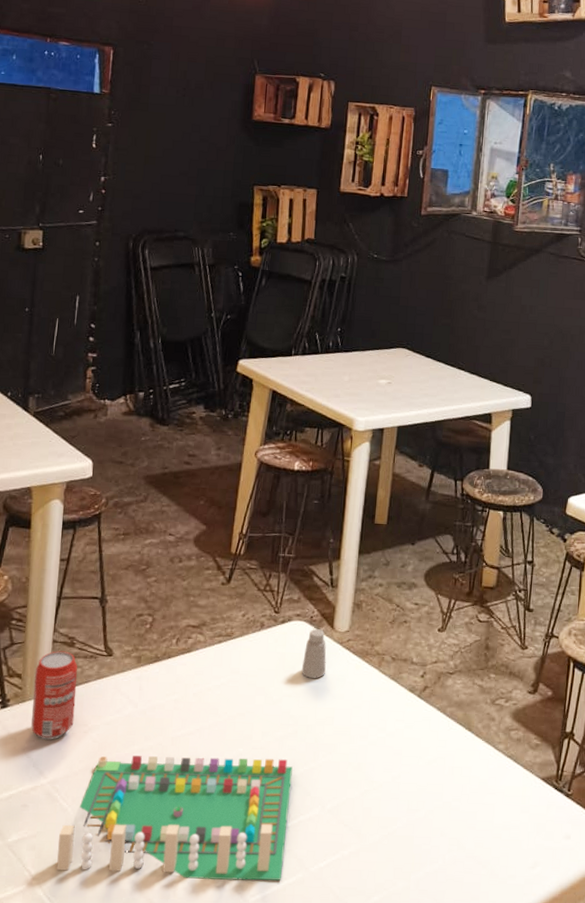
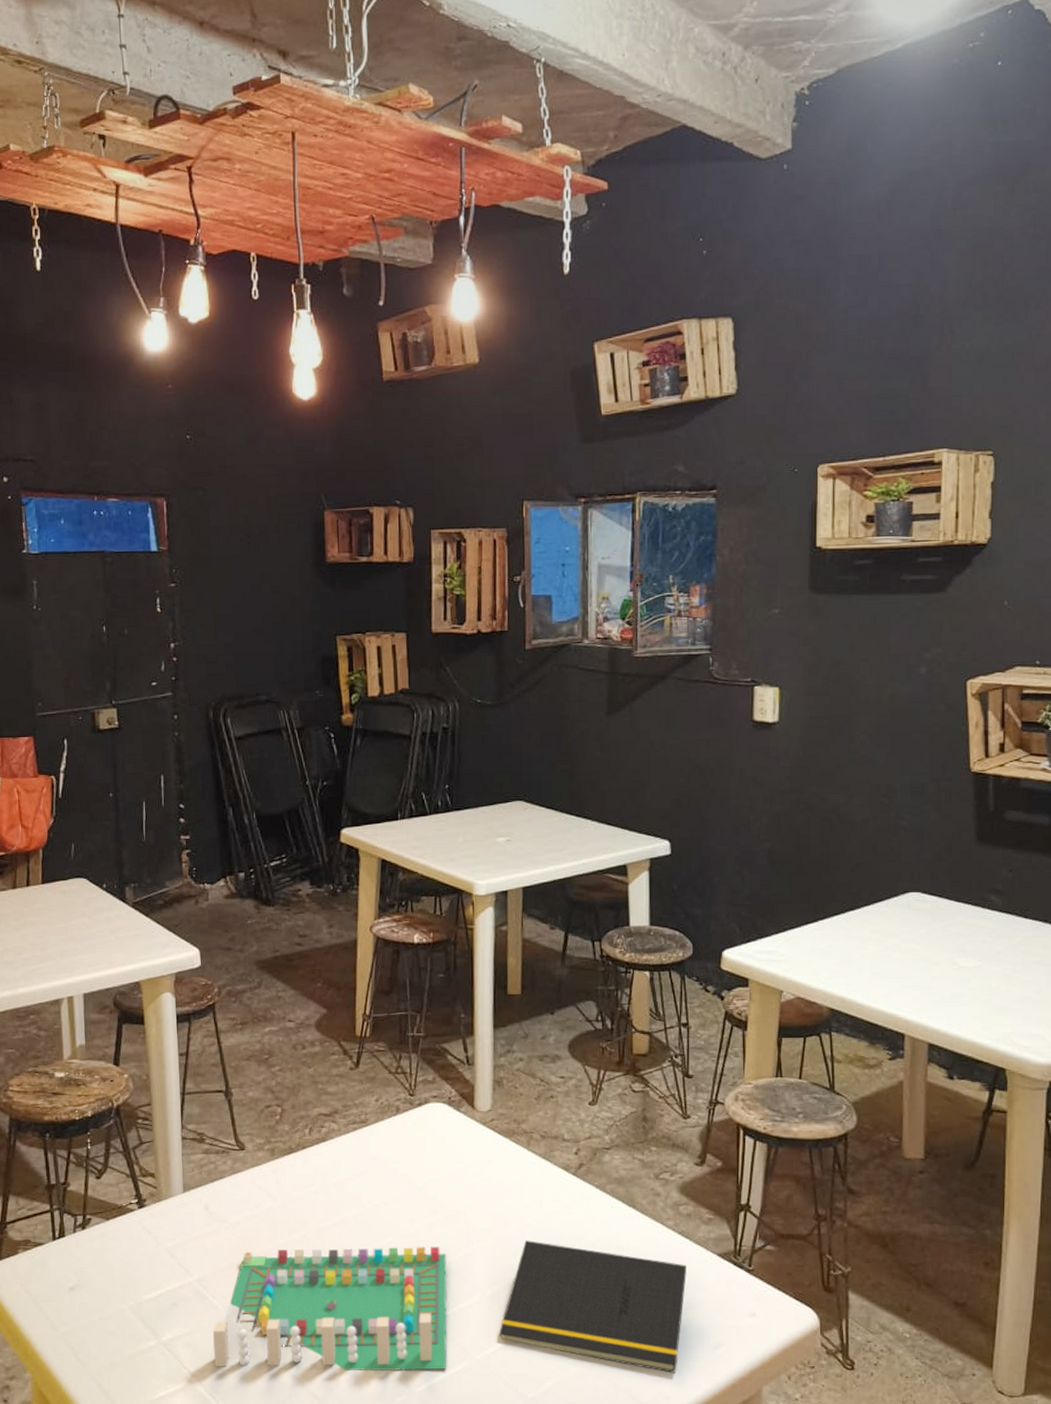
beverage can: present [31,651,78,740] -> none [167,1147,214,1238]
saltshaker: present [302,629,327,678] -> none [445,1110,470,1161]
notepad: none [335,757,512,891] -> present [499,1240,687,1373]

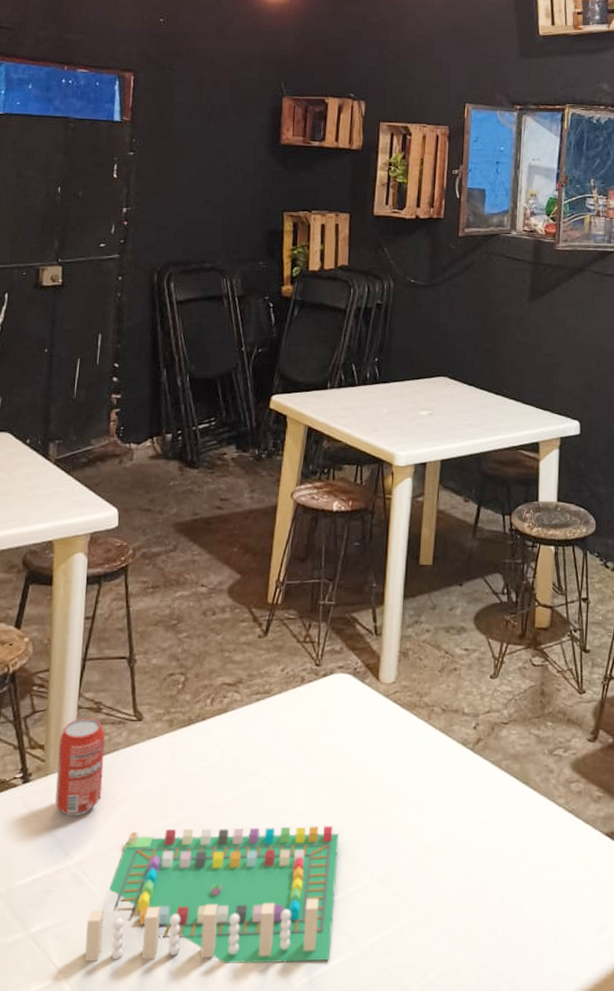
beverage can: none [167,1147,214,1238] -> present [55,717,105,816]
notepad: present [499,1240,687,1373] -> none [386,819,575,961]

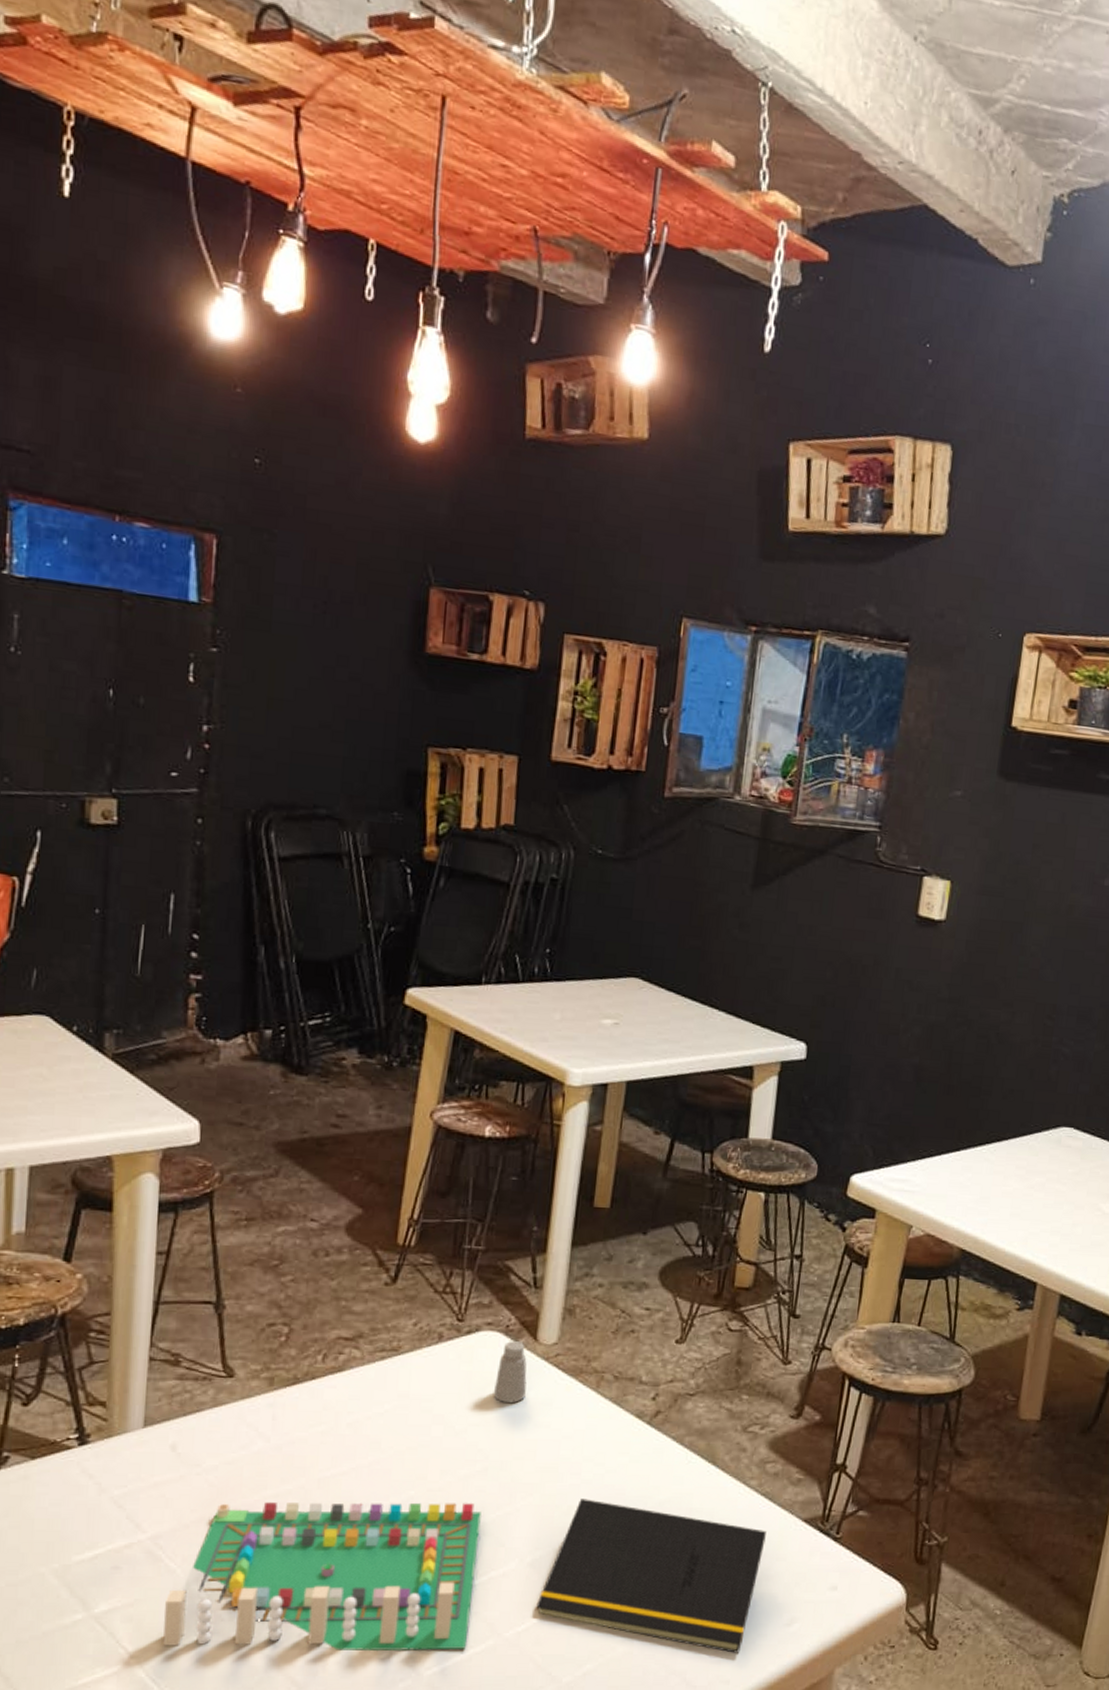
beverage can: present [55,717,105,816] -> none [122,1371,186,1485]
saltshaker: none [346,682,372,735] -> present [494,1341,527,1403]
notepad: none [386,819,575,961] -> present [536,1499,766,1653]

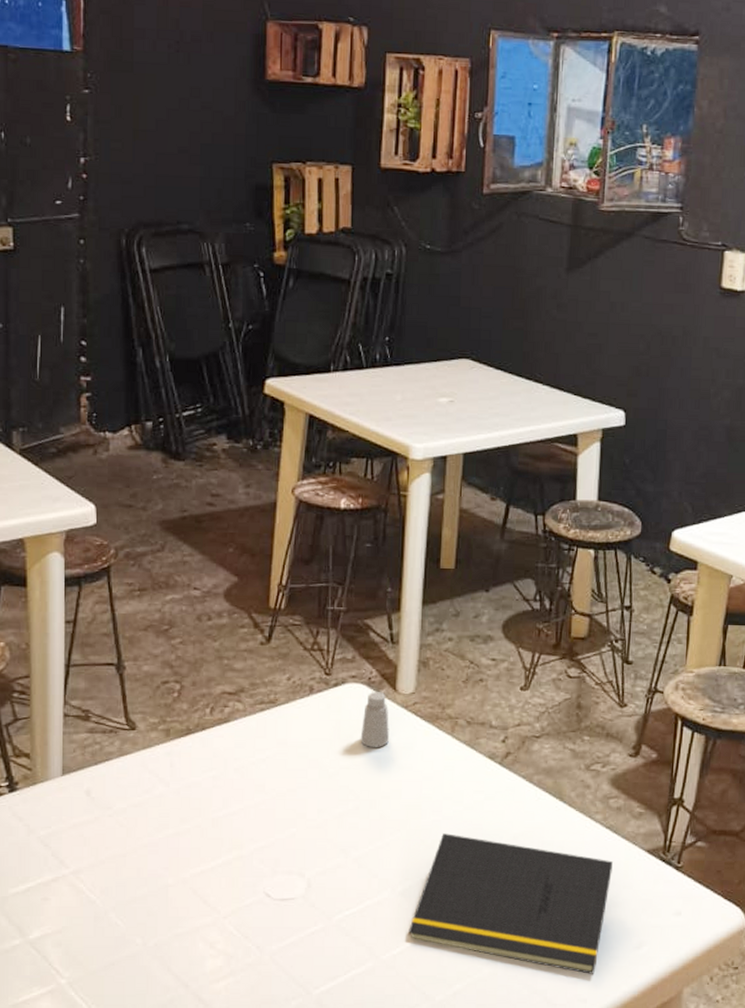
board game: present [163,1502,481,1650] -> none [88,839,356,972]

